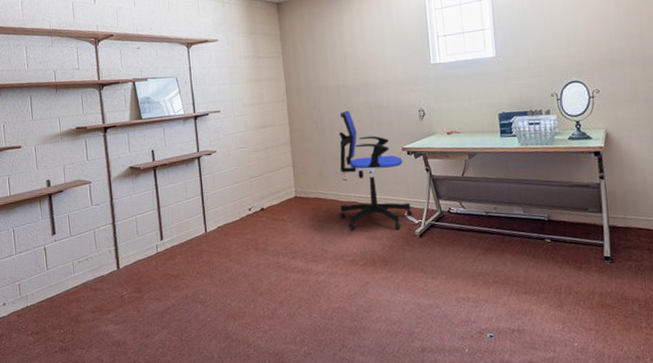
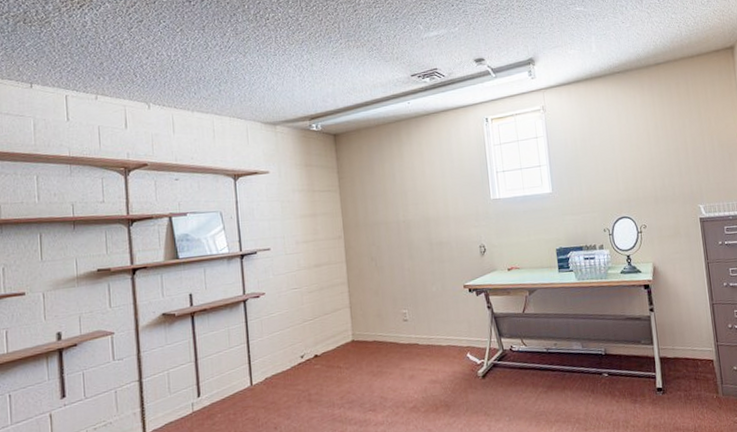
office chair: present [338,111,413,230] -> none [398,247,475,374]

